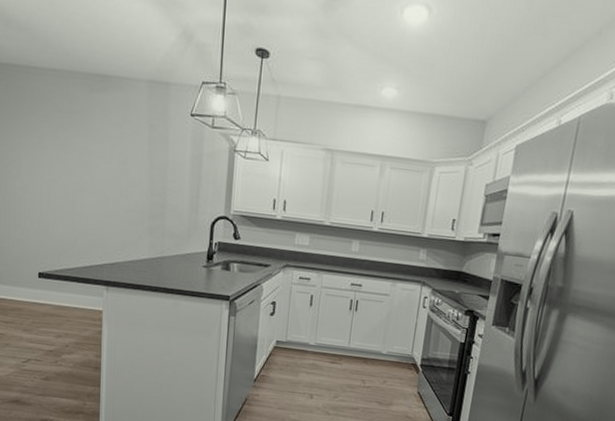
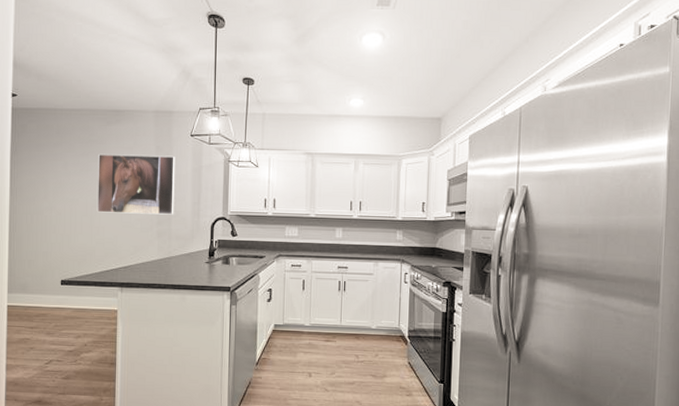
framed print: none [79,127,172,209] -> present [97,154,175,215]

